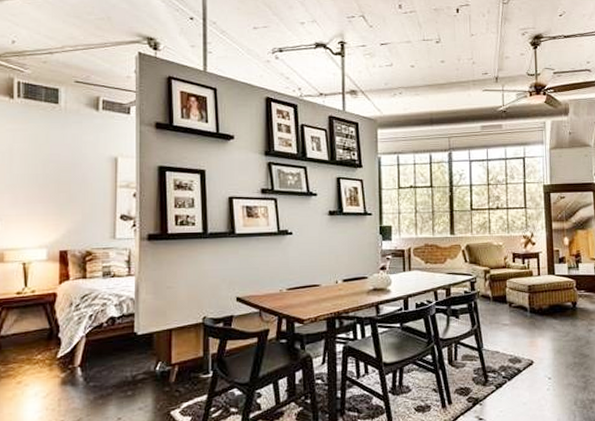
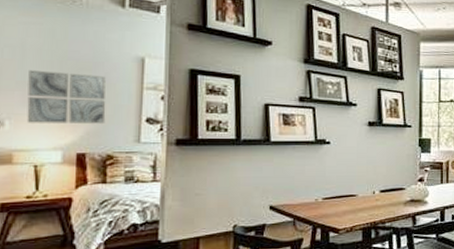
wall art: none [15,174,84,223] -> present [27,70,106,124]

